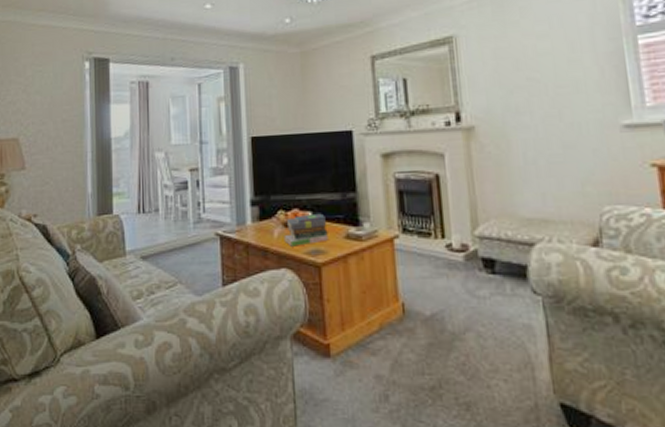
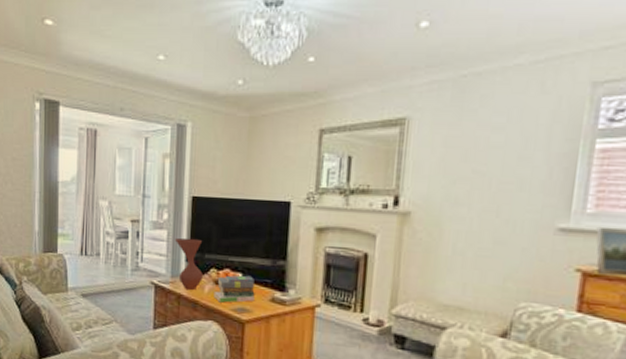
decorative vase: none [237,180,271,236] -> present [174,237,203,290]

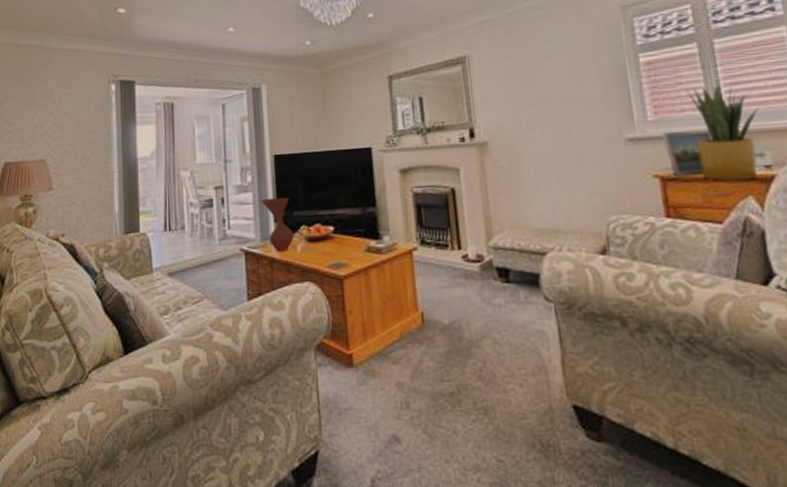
books: present [213,275,255,303] -> none [307,227,350,261]

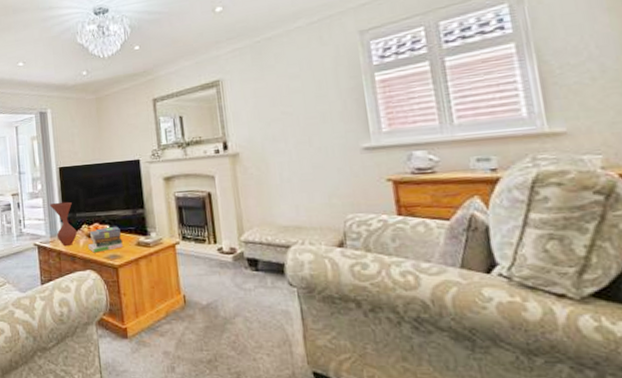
books: none [307,227,350,261] -> present [88,226,123,253]
picture frame: present [661,128,713,178] -> none [394,137,442,181]
planter: present [687,81,760,182] -> none [419,95,487,184]

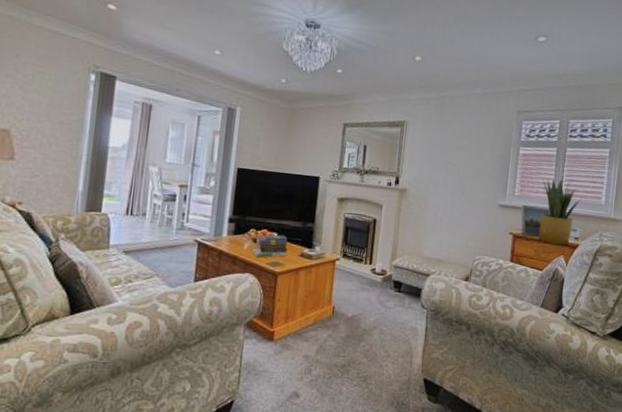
decorative vase: present [49,201,77,246] -> none [219,202,244,247]
picture frame: none [394,137,442,181] -> present [520,204,550,238]
planter: none [419,95,487,184] -> present [538,177,581,246]

